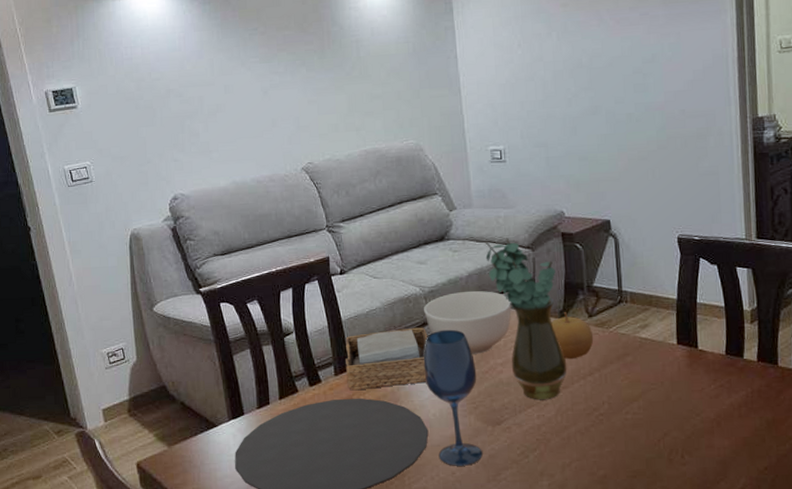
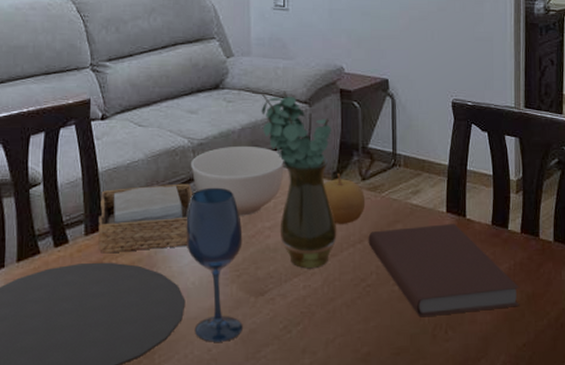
book: none [598,354,759,443] -> present [368,223,520,318]

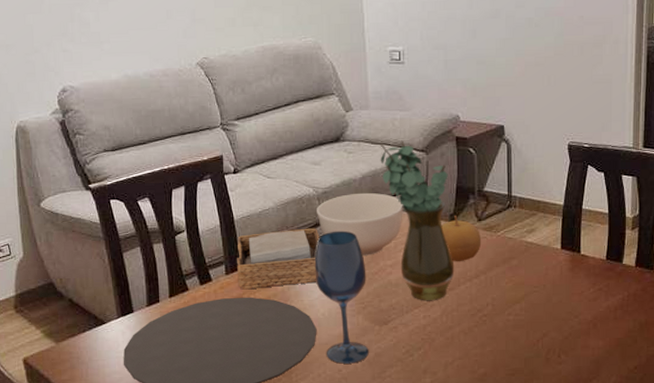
book: present [368,223,520,318] -> none [484,258,633,343]

